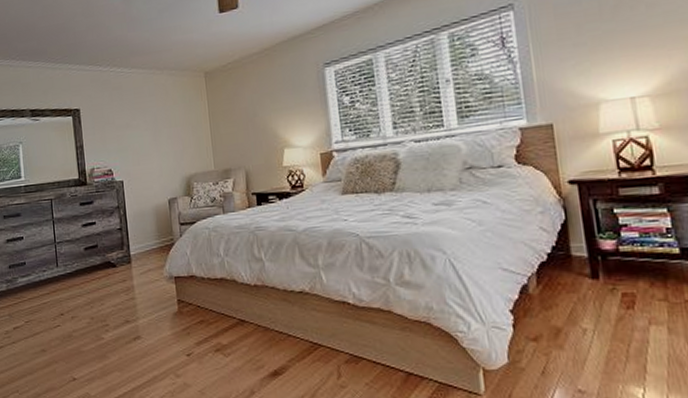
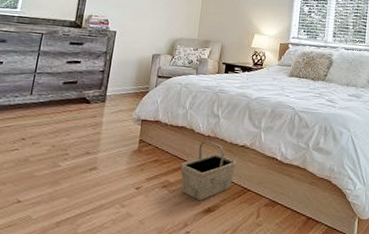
basket: none [230,291,298,363] -> present [180,140,237,200]

